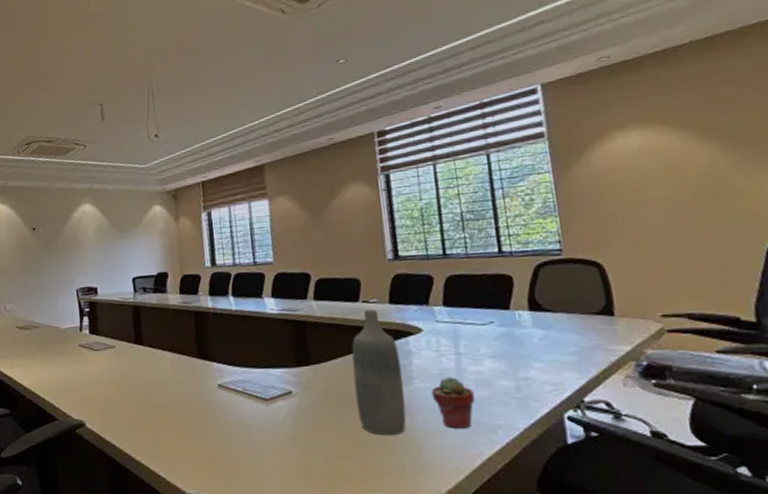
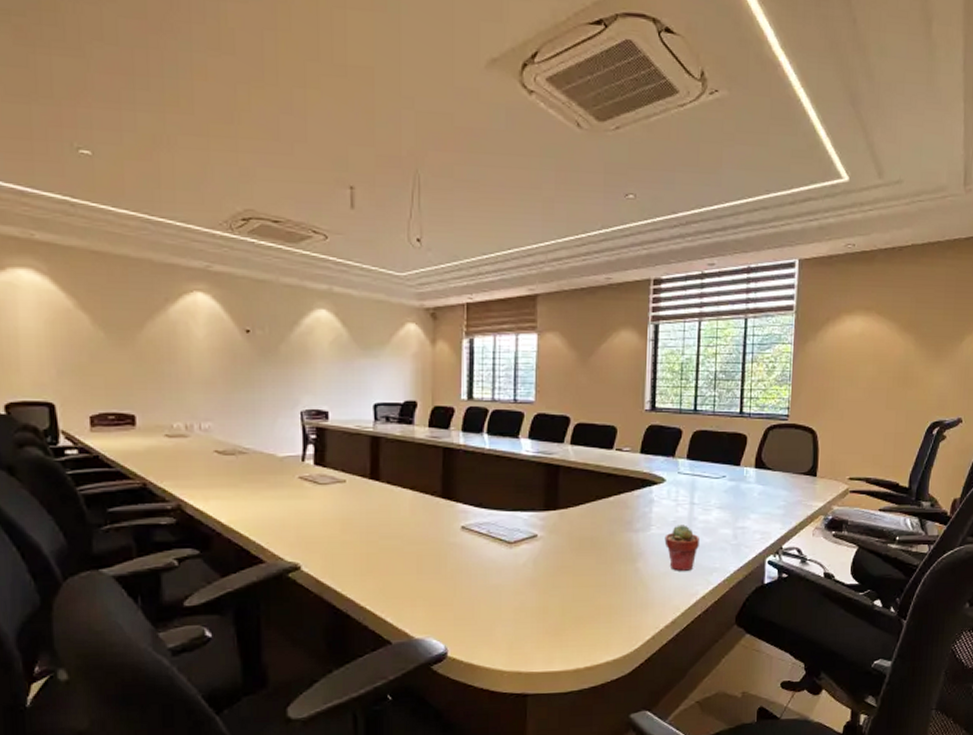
bottle: present [352,309,407,435] -> none [597,458,643,577]

